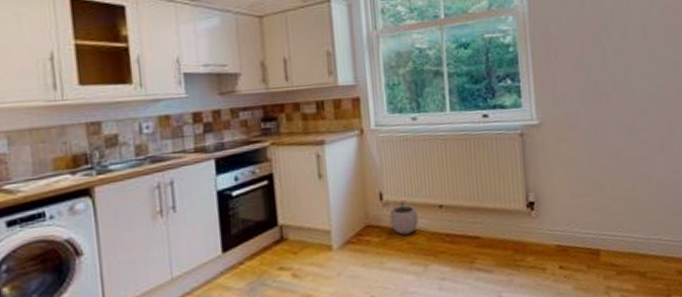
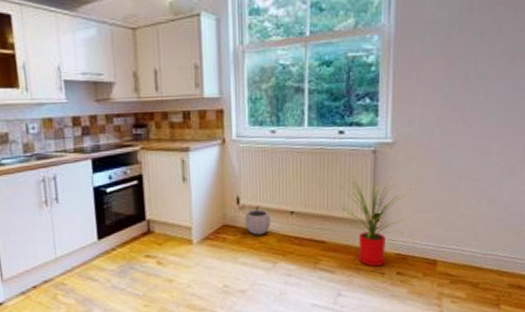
house plant: none [489,161,564,262] -> present [339,175,411,267]

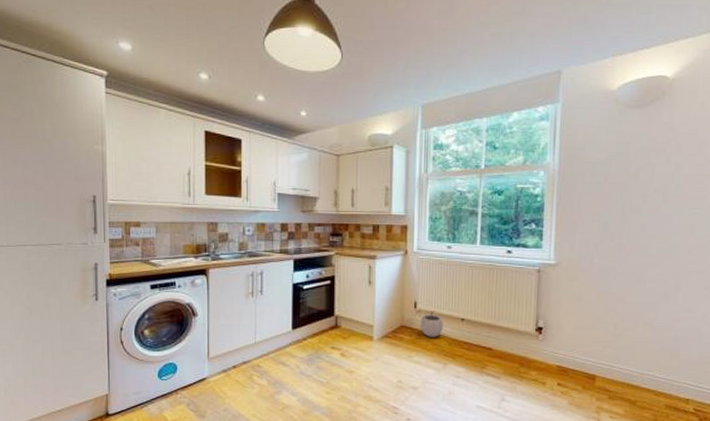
house plant: present [339,175,411,267] -> none [505,290,572,376]

